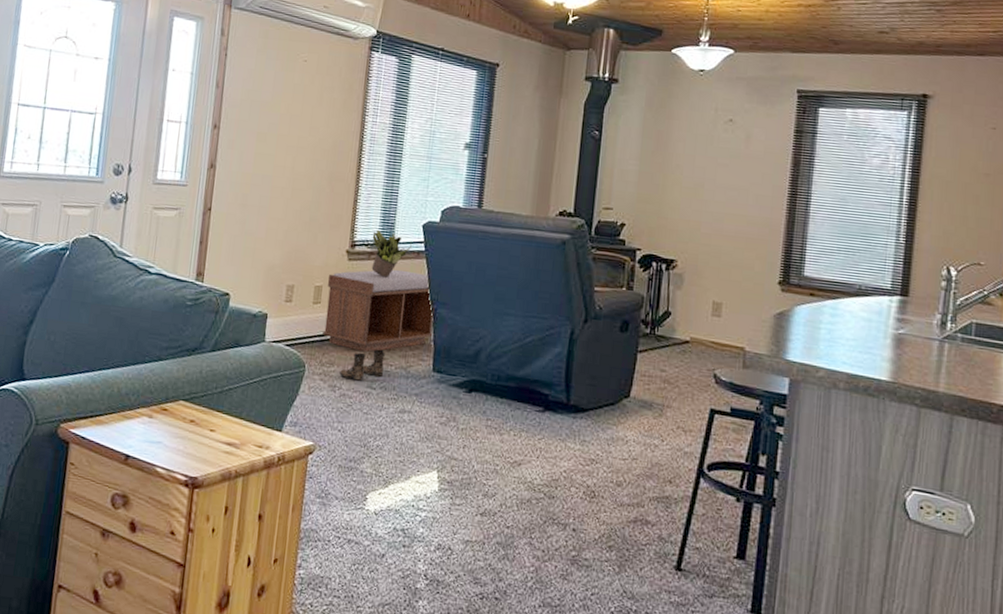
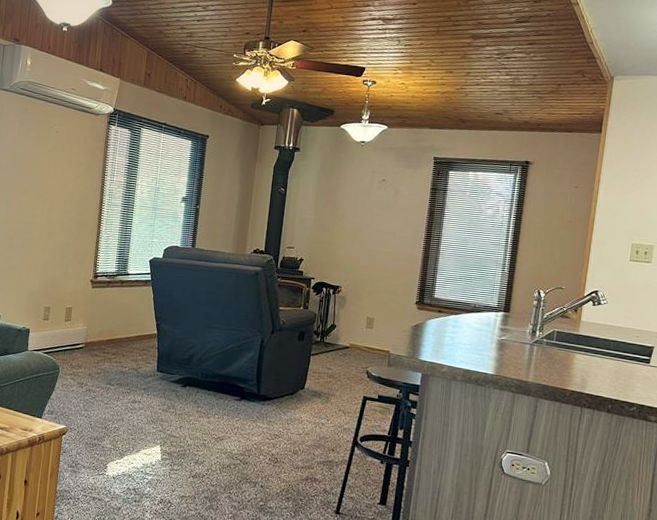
bench: present [322,269,435,352] -> none [72,294,158,357]
boots: present [339,349,385,381] -> none [86,355,121,379]
potted plant: present [371,229,412,278] -> none [110,264,141,301]

